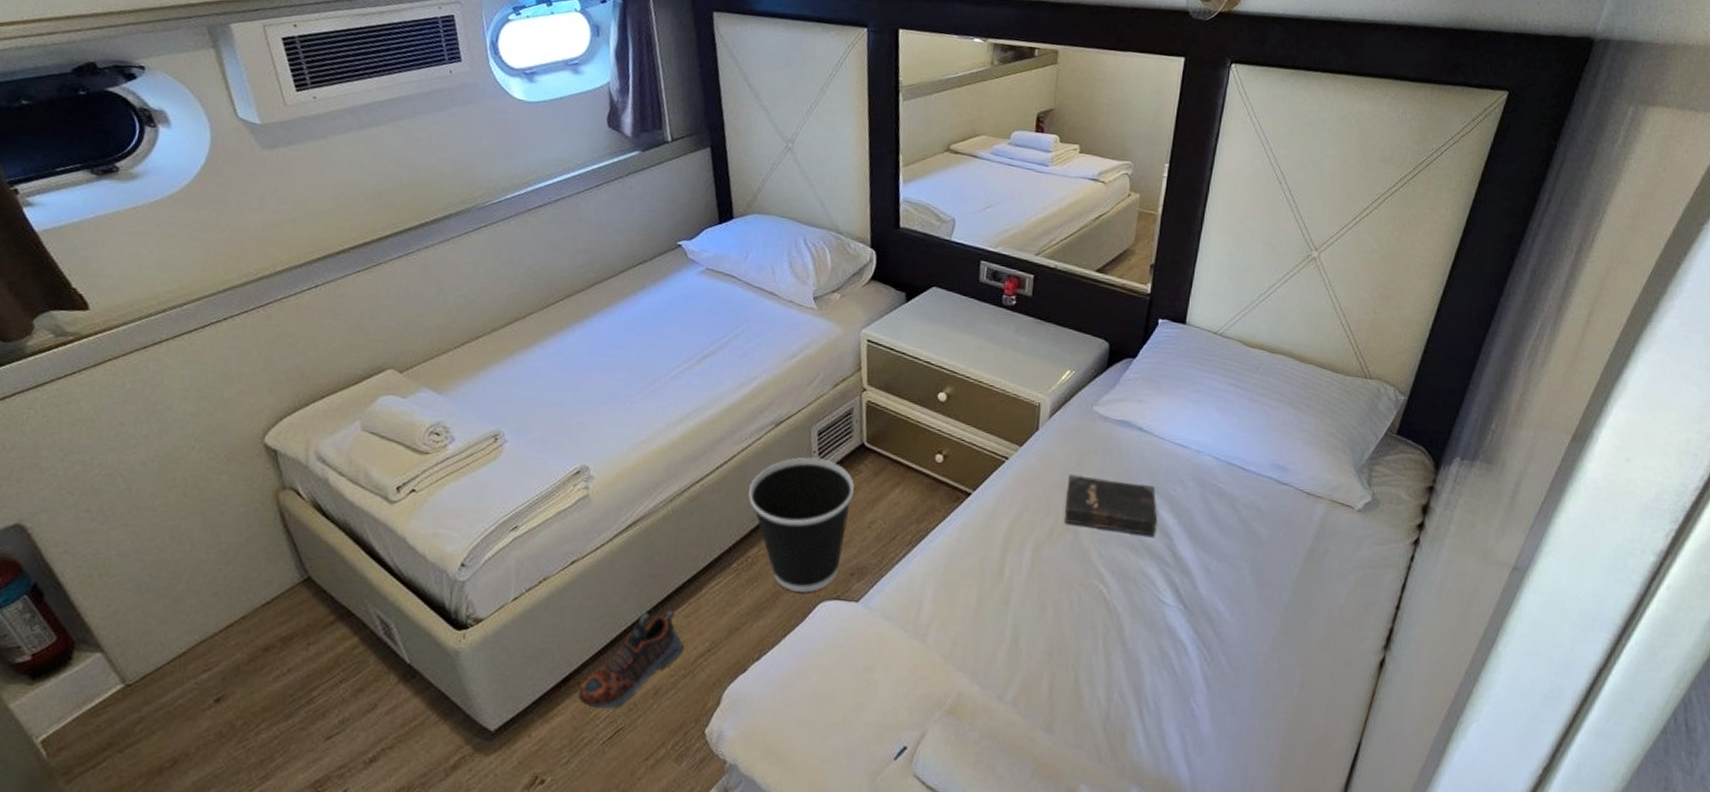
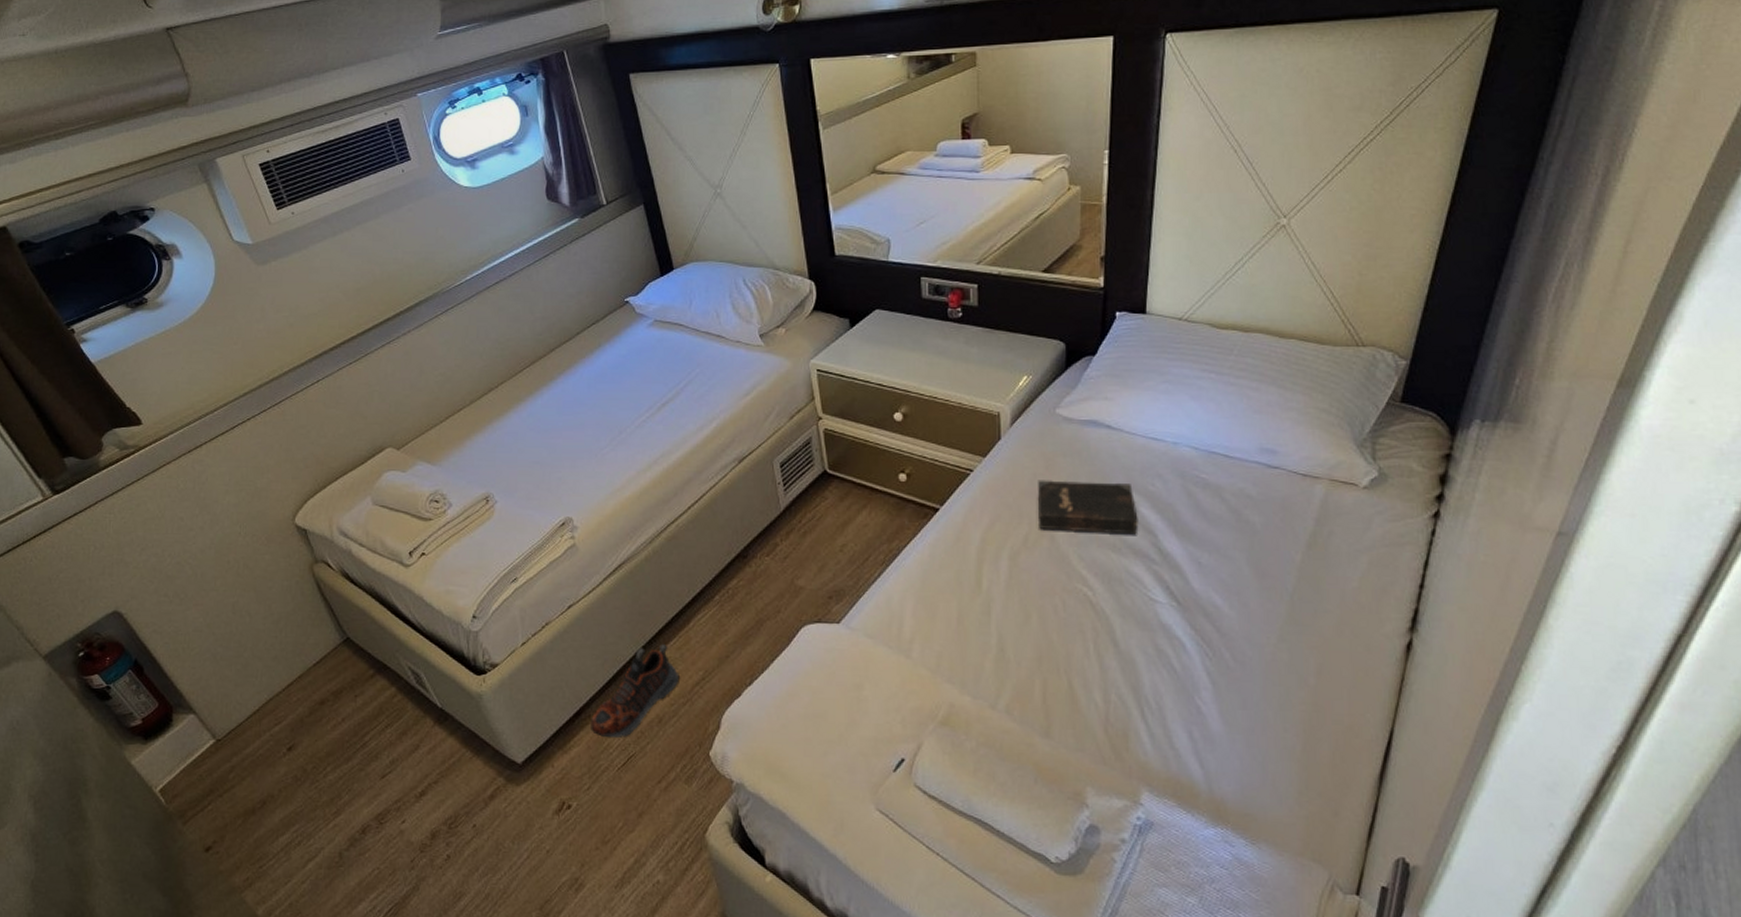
wastebasket: present [748,457,854,593] -> none [722,489,822,618]

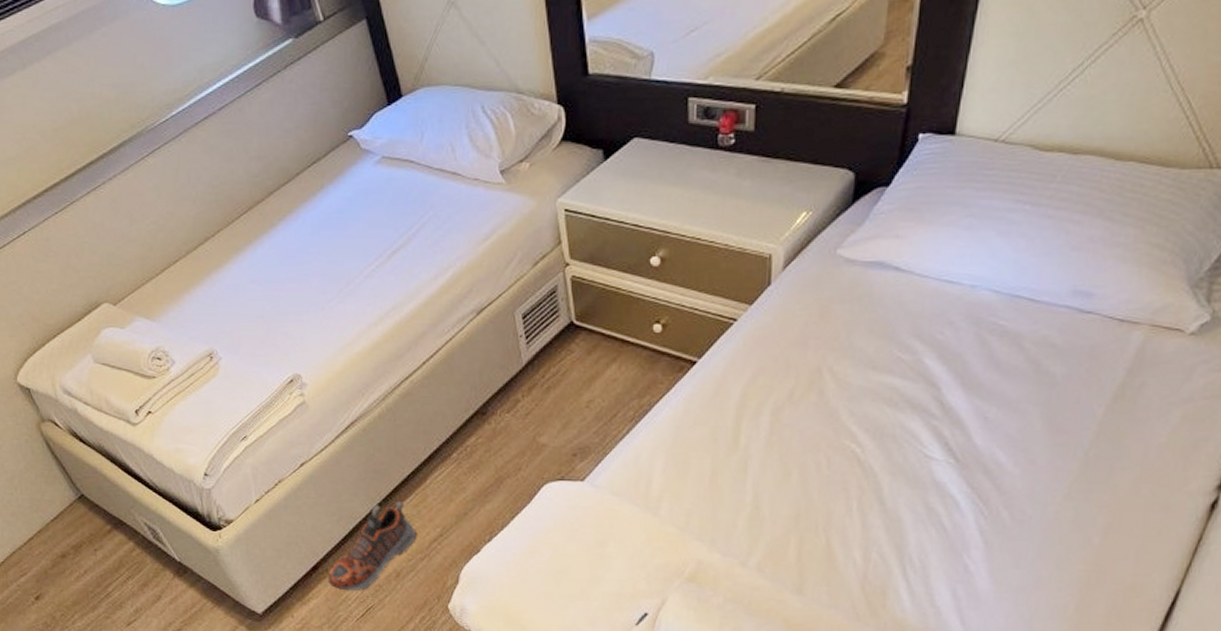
hardback book: present [1038,480,1139,535] -> none [807,329,921,388]

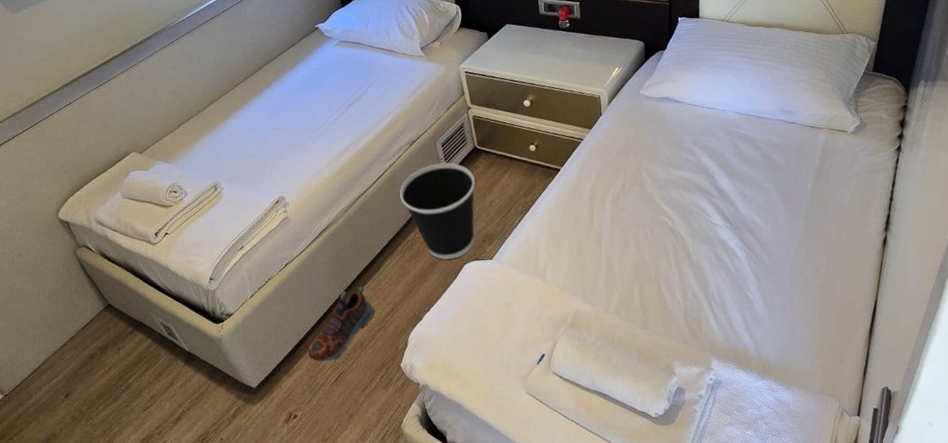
wastebasket: none [459,342,567,476] -> present [400,163,475,260]

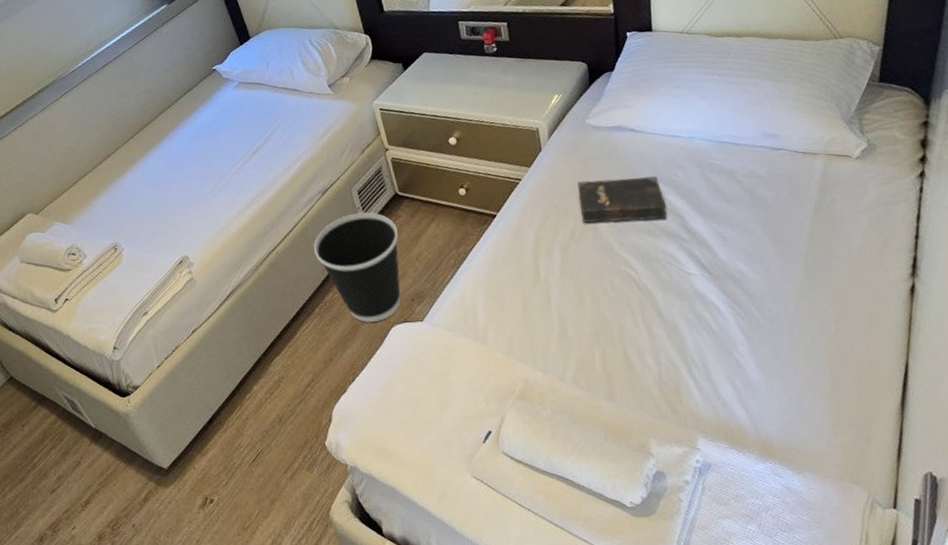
shoe: present [308,287,375,362] -> none [222,355,293,439]
hardback book: none [630,141,701,179] -> present [577,176,668,223]

